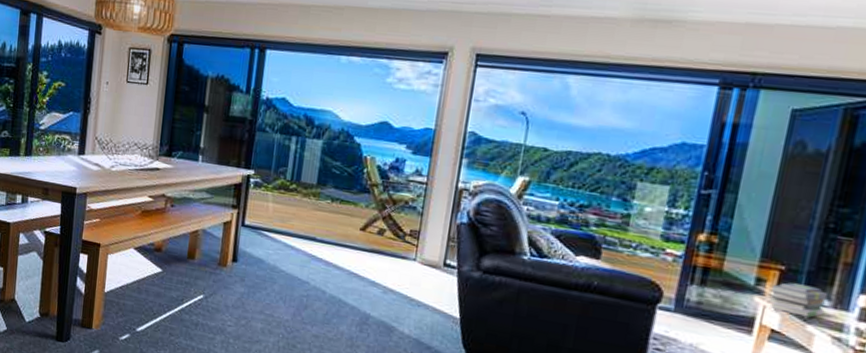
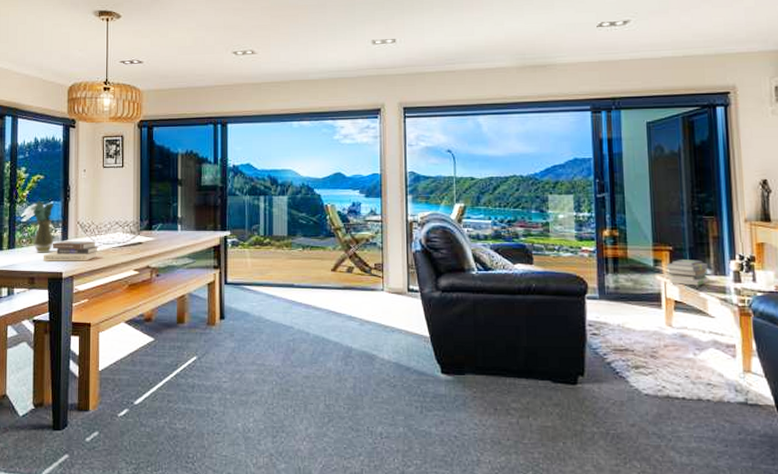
vase: none [50,107,73,165] -> present [31,199,54,253]
books: none [58,155,114,180] -> present [43,240,97,261]

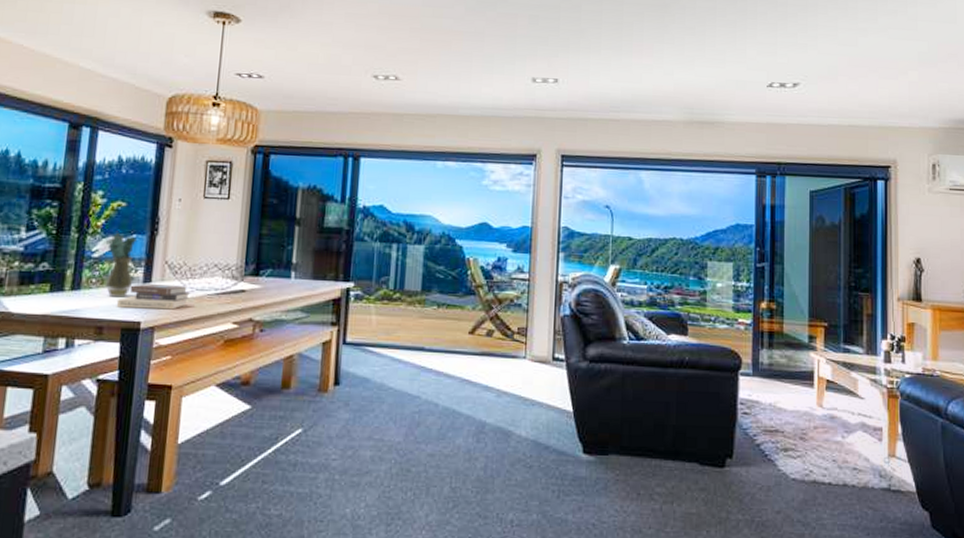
books: present [667,260,709,286] -> none [820,337,861,365]

